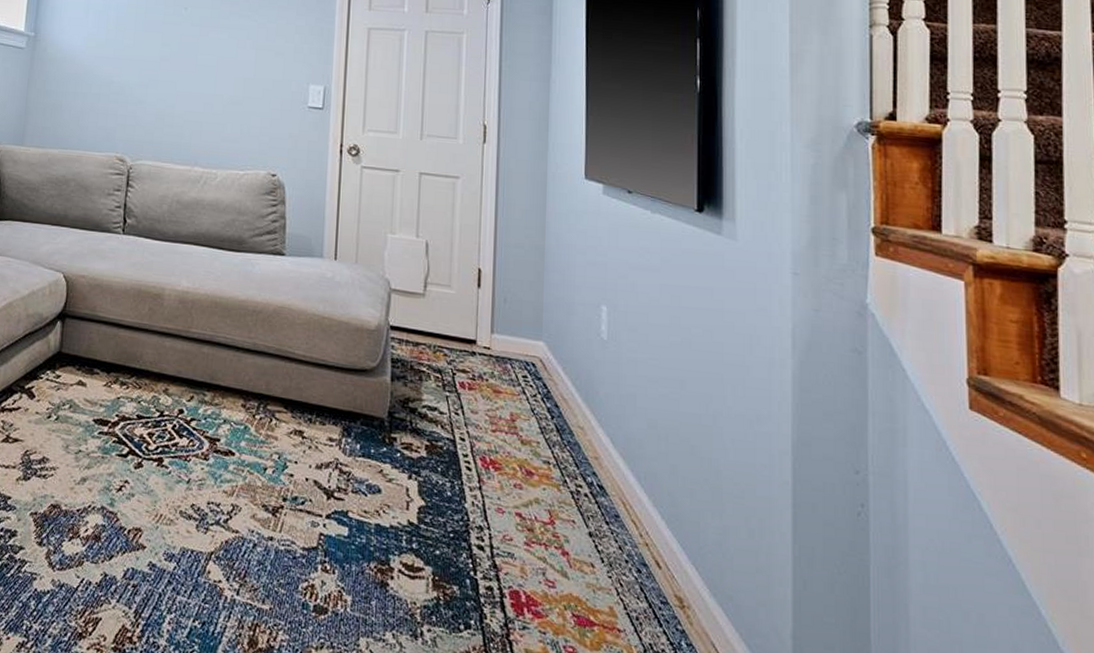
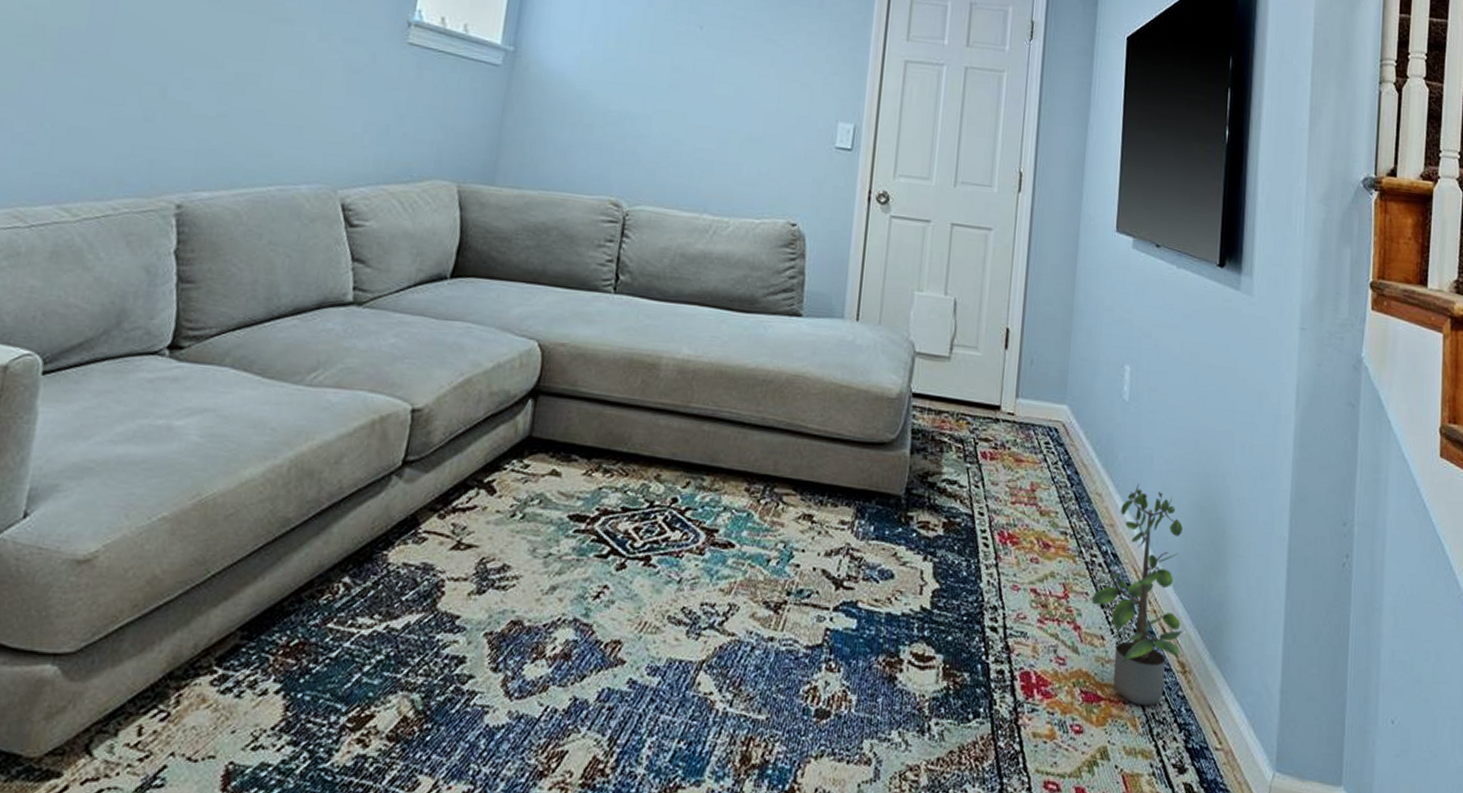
potted plant: none [579,419,679,636] -> present [1091,483,1183,707]

